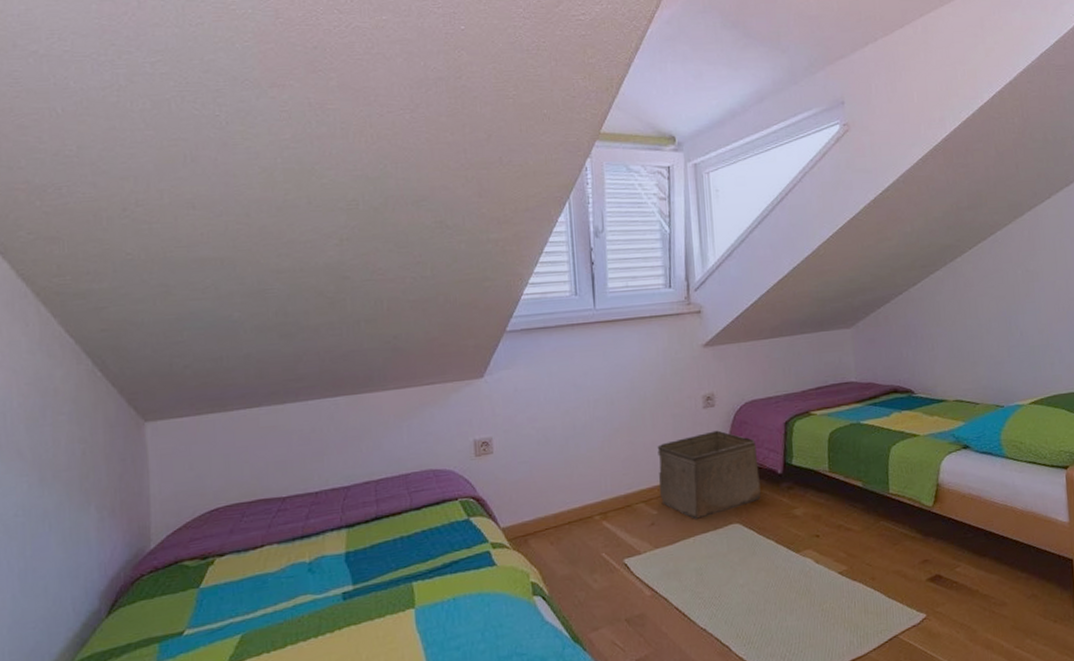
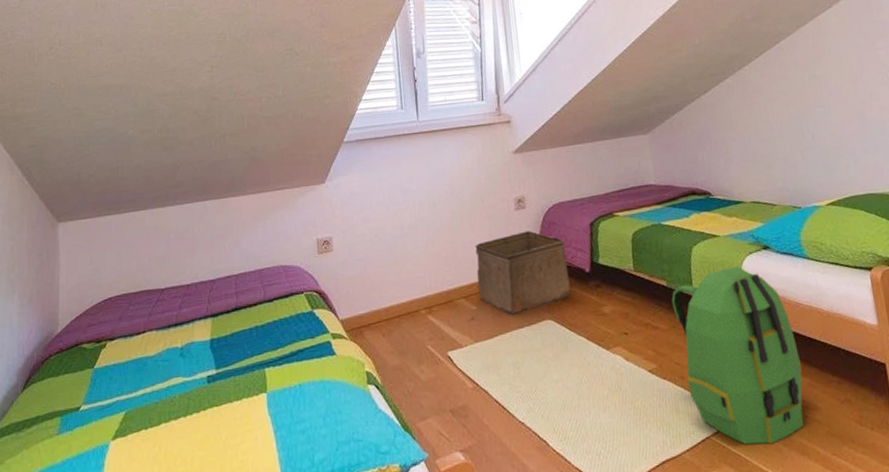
backpack: none [866,466,993,642] -> present [671,266,804,445]

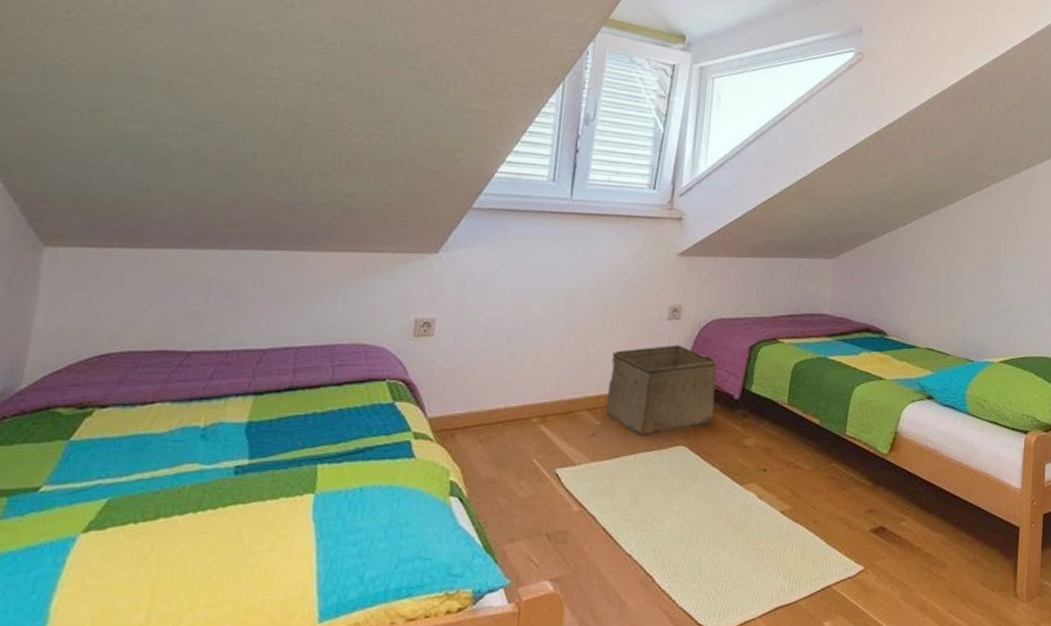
backpack: present [671,266,804,445] -> none [819,413,940,598]

